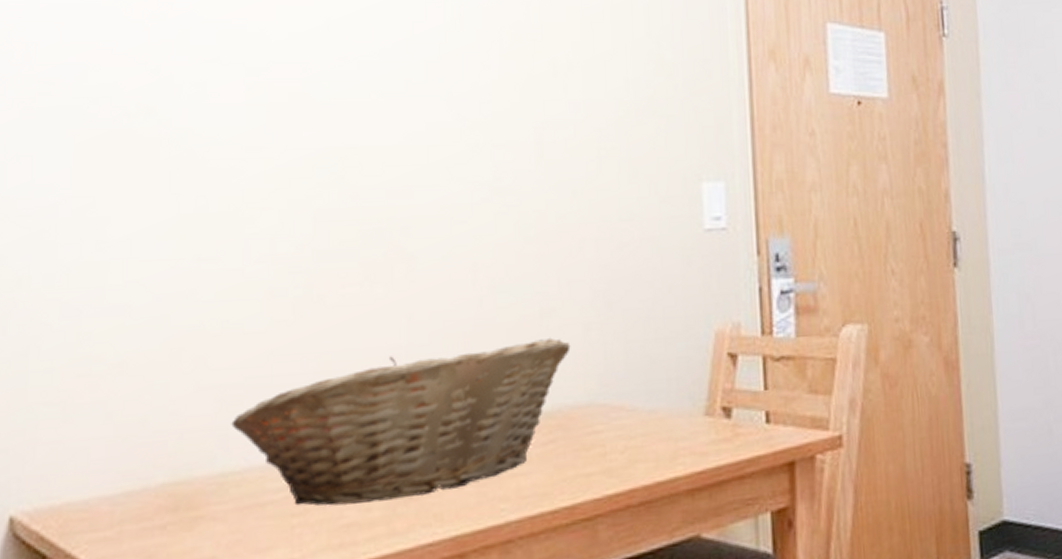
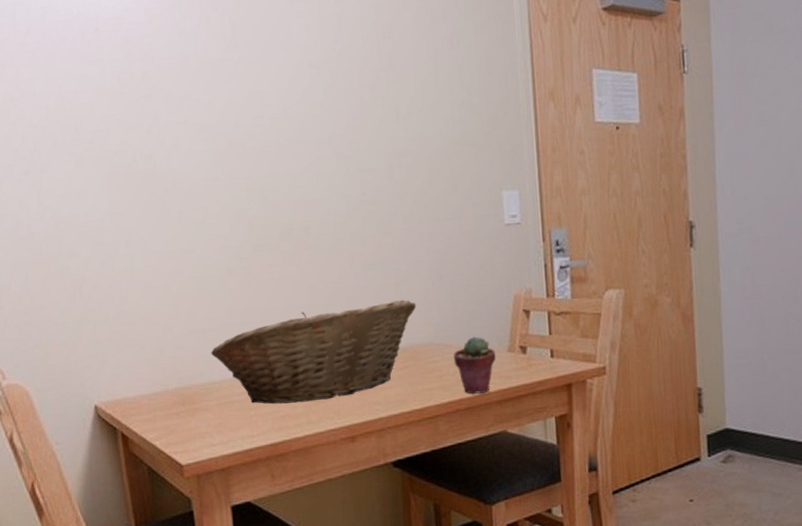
potted succulent: none [625,393,688,482] -> present [454,336,496,395]

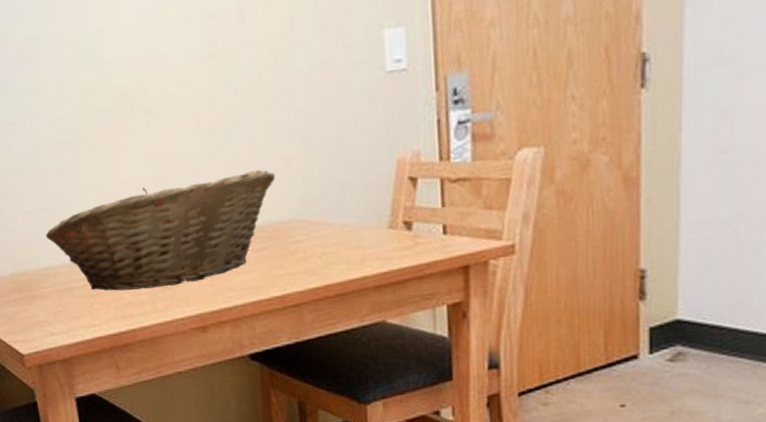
potted succulent: present [454,336,496,395] -> none [321,211,374,280]

